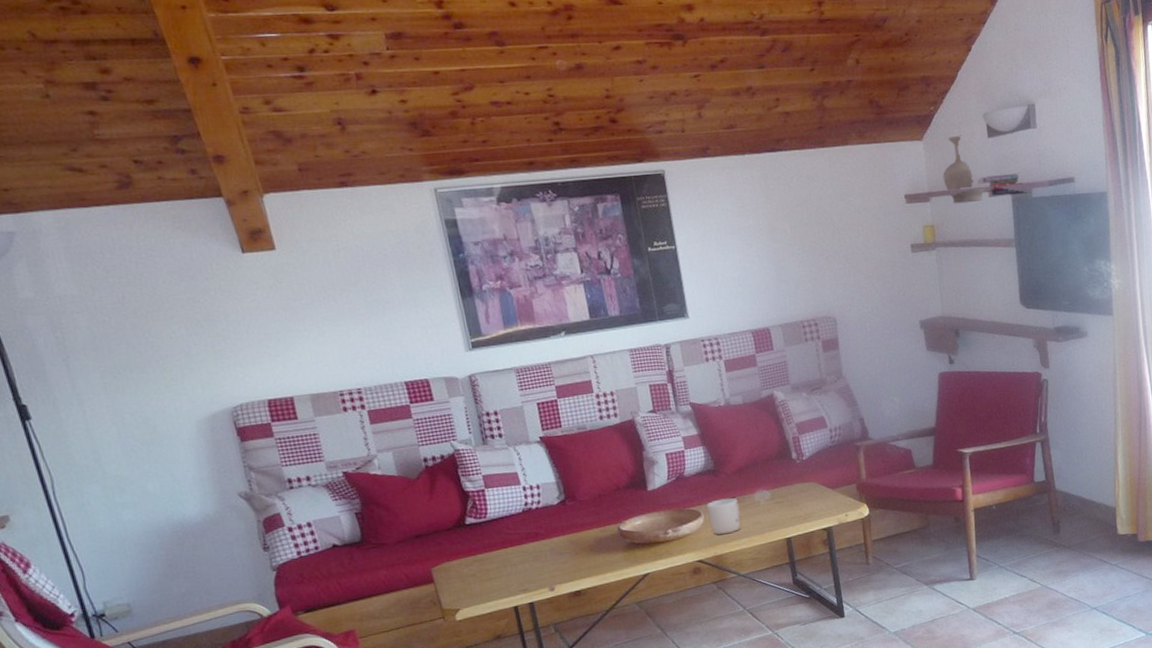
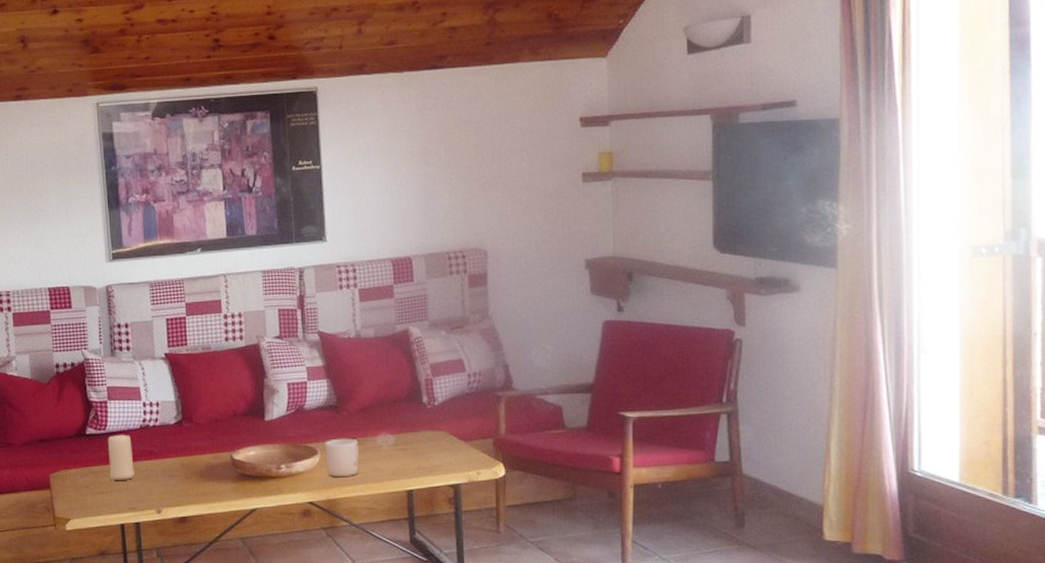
candle: none [490,519,523,566] -> present [108,434,134,480]
vase: present [942,135,988,204] -> none [627,51,683,129]
books: present [978,172,1030,198] -> none [671,94,736,123]

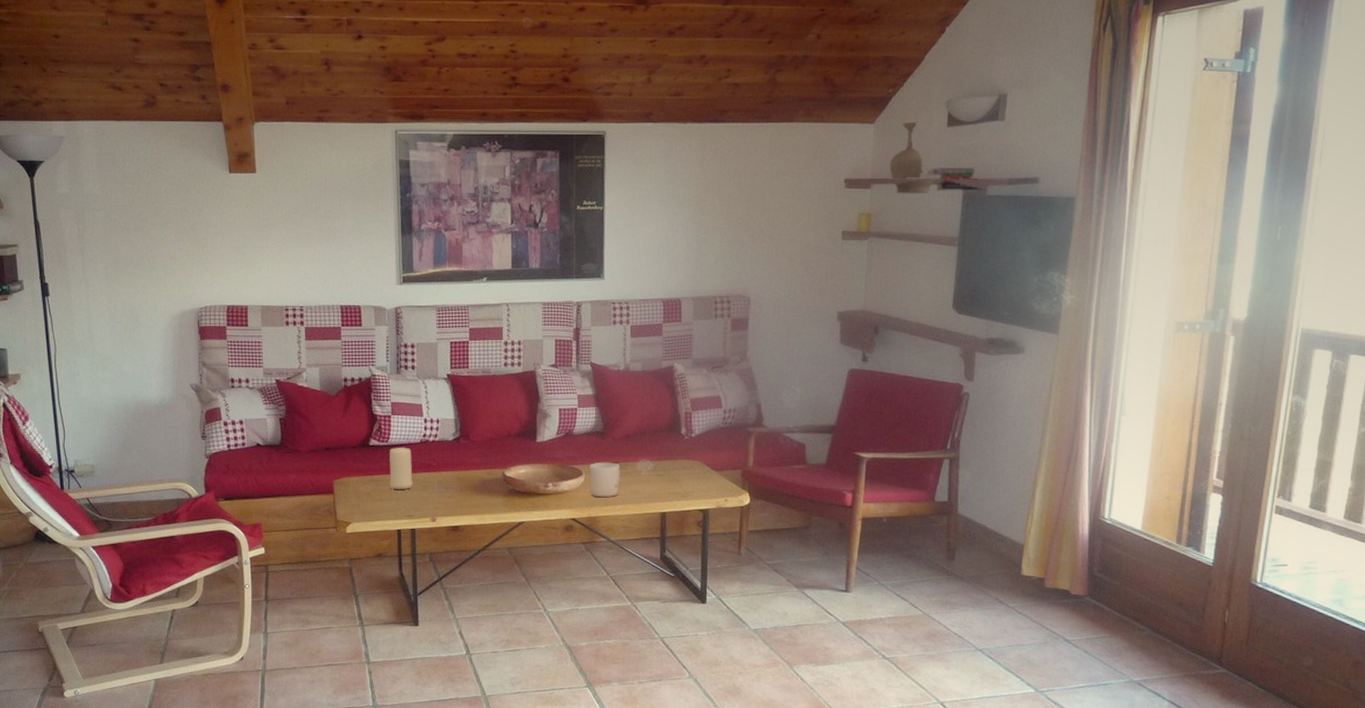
vase: none [627,51,683,129] -> present [889,121,939,194]
books: none [671,94,736,123] -> present [927,167,985,191]

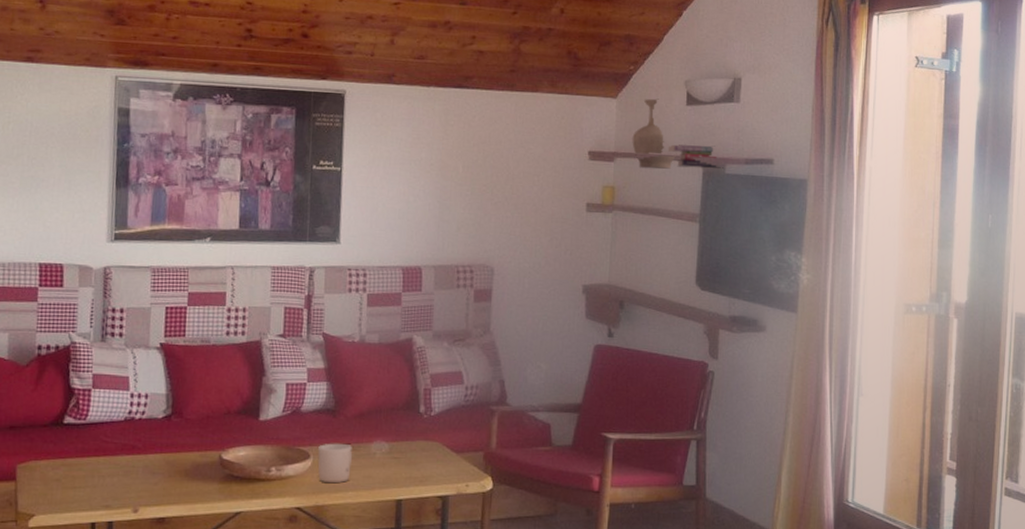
candle: present [389,447,413,490] -> none [84,425,114,475]

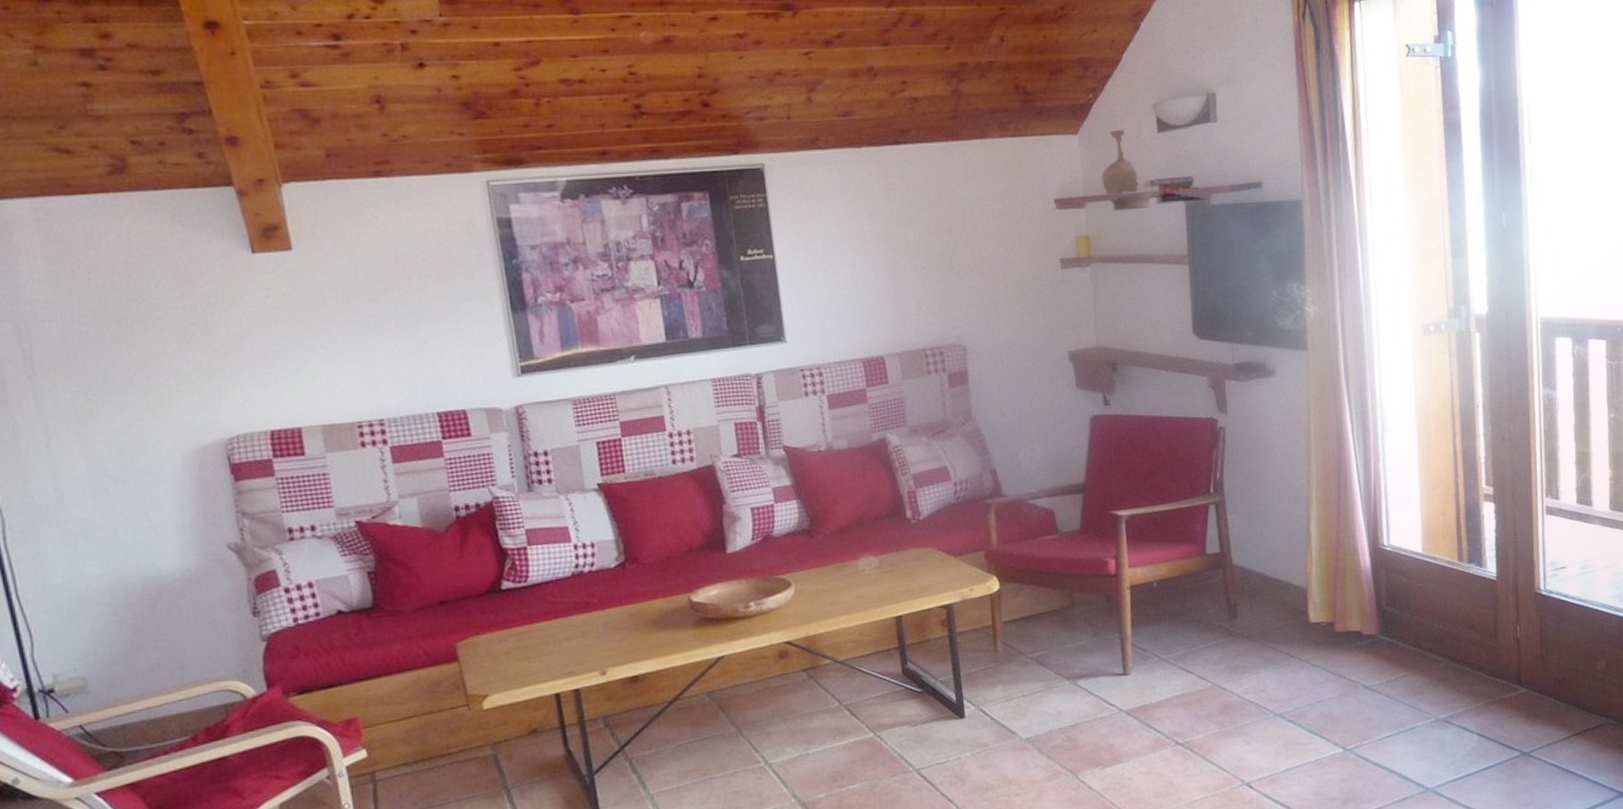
mug: present [317,443,353,484] -> none [799,564,840,611]

